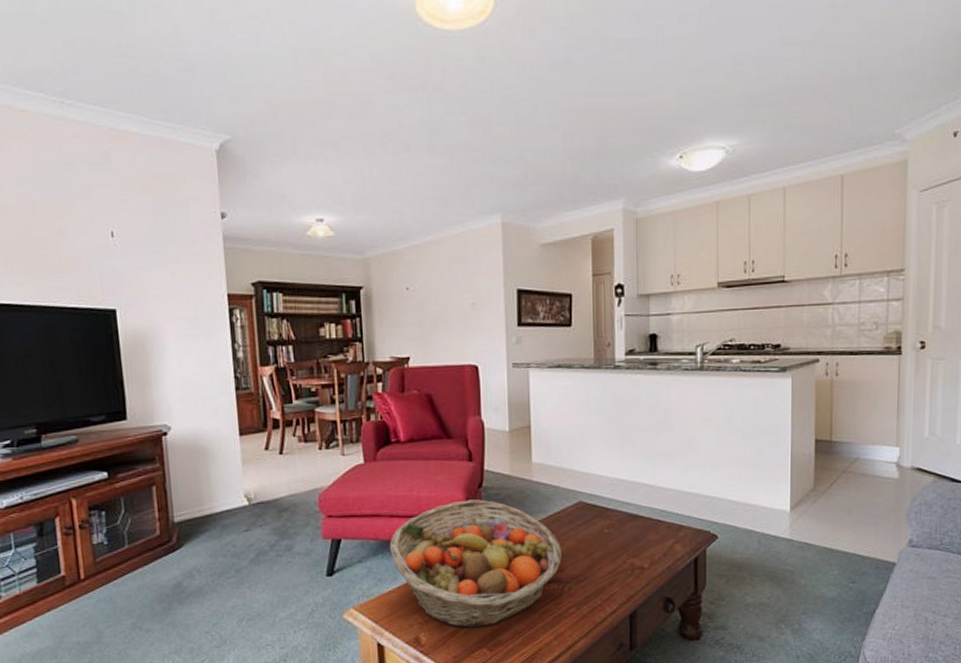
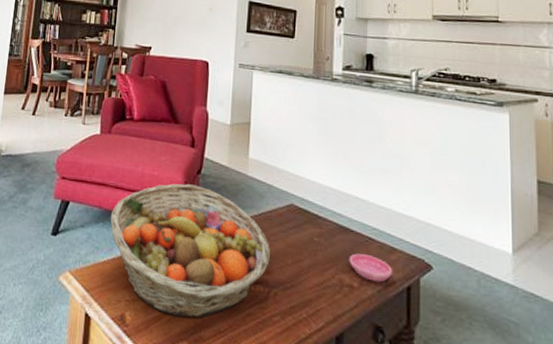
saucer: none [639,536,680,560] -> present [349,253,392,283]

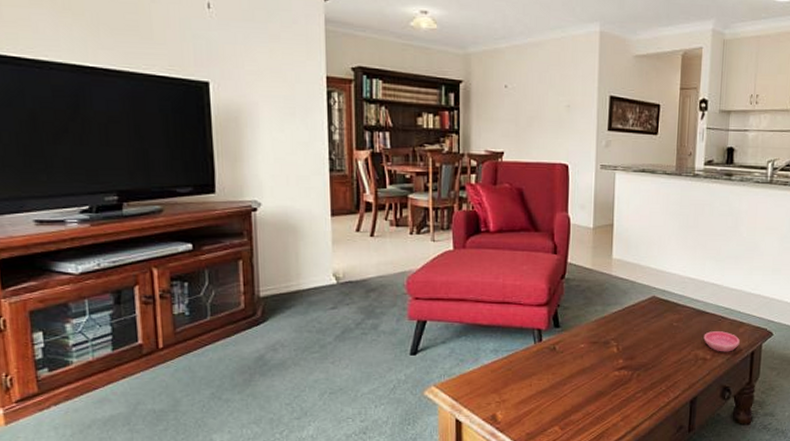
fruit basket: present [110,183,270,319] -> none [473,290,633,408]

